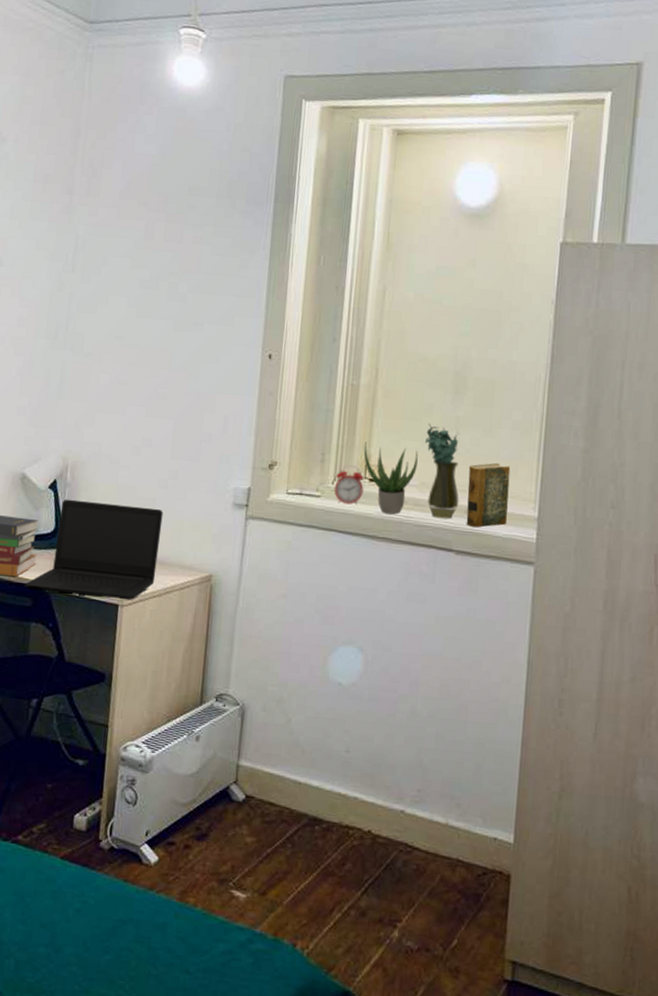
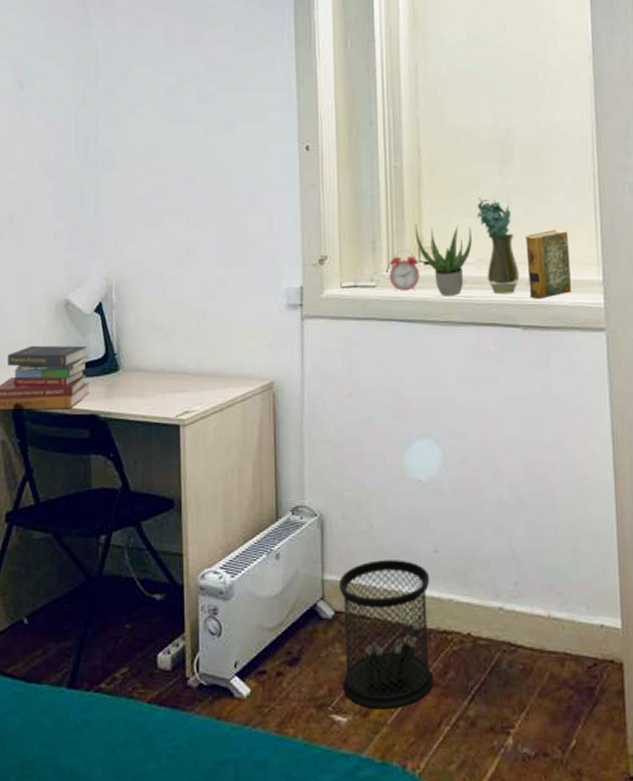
laptop: present [25,499,163,601] -> none [80,319,216,421]
pencil holder: none [245,753,339,891] -> present [339,560,434,710]

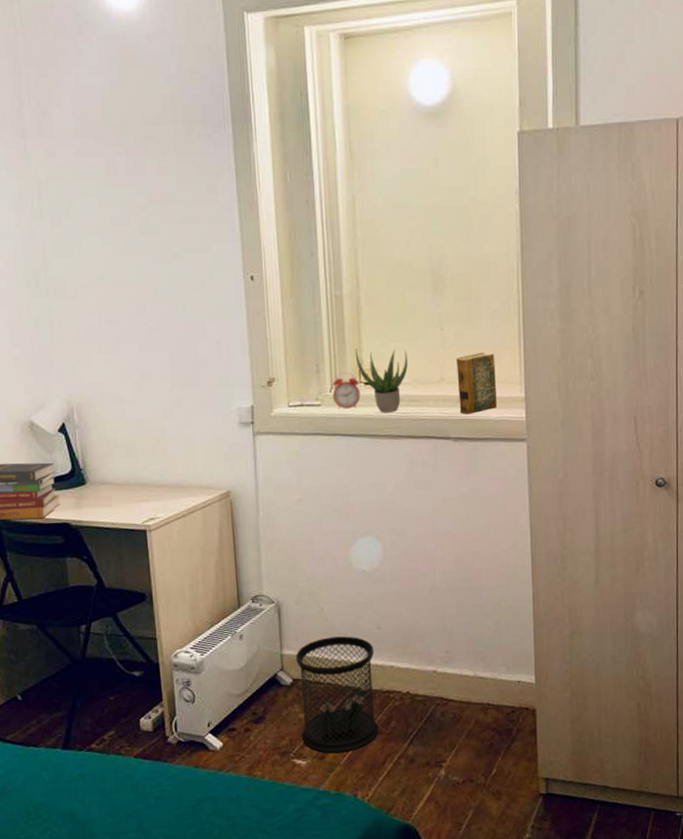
vase: present [477,198,520,295] -> none [412,324,451,411]

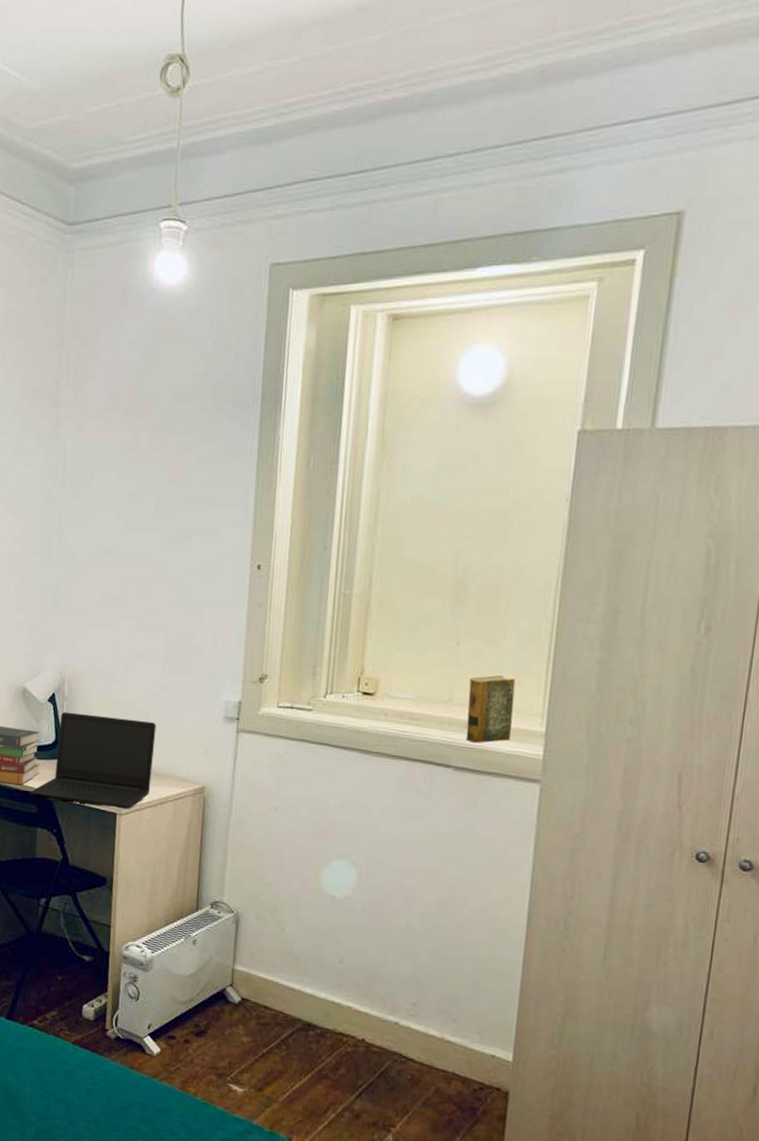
laptop: none [53,437,177,528] -> present [30,711,157,810]
pencil holder: present [296,636,379,754] -> none [242,960,333,1090]
alarm clock: present [332,372,361,409] -> none [326,678,357,719]
potted plant: present [355,348,408,414] -> none [356,654,415,730]

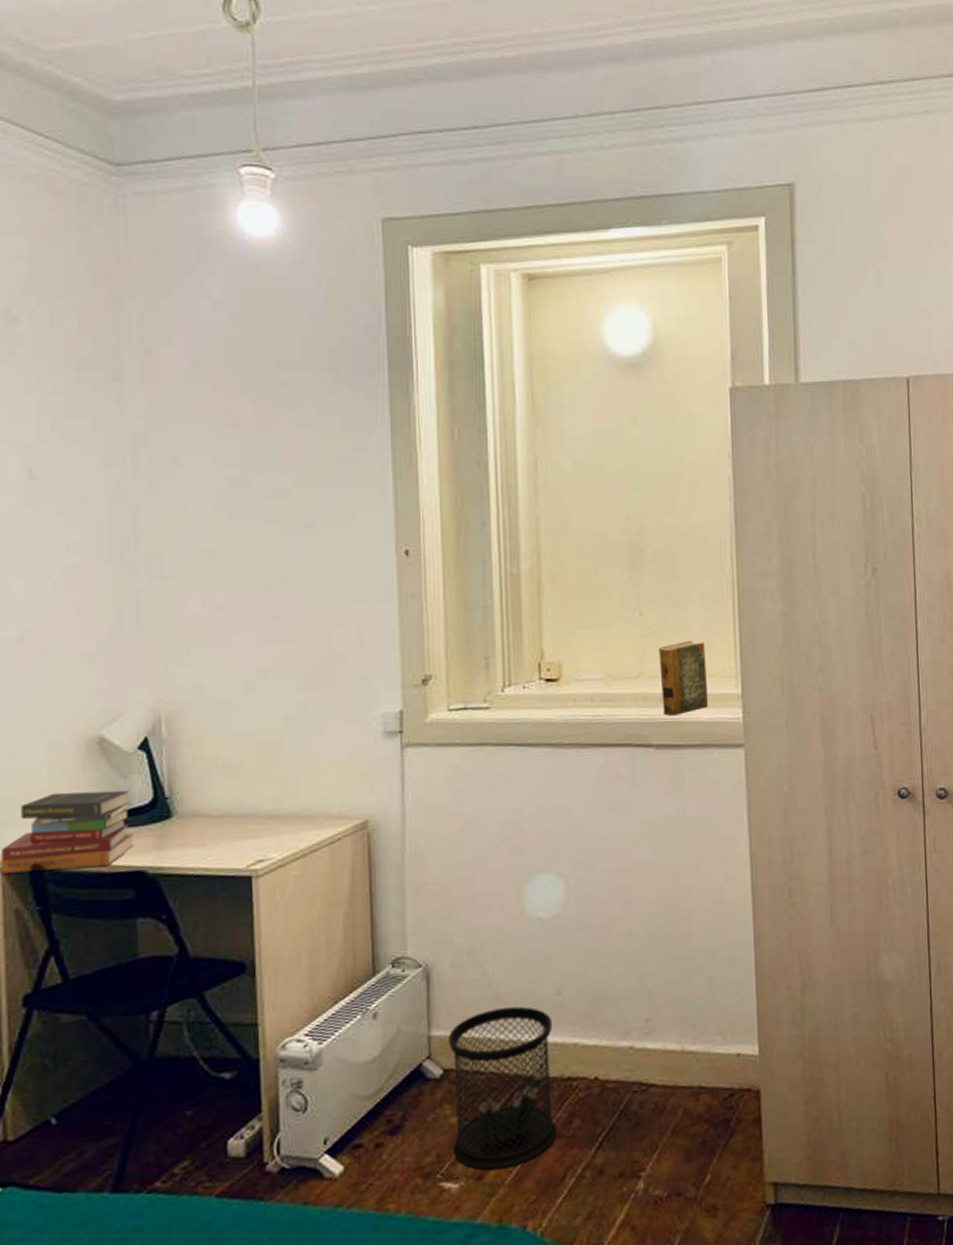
laptop: present [30,711,157,810] -> none [122,752,296,878]
pencil holder: none [242,960,333,1090] -> present [449,1006,558,1171]

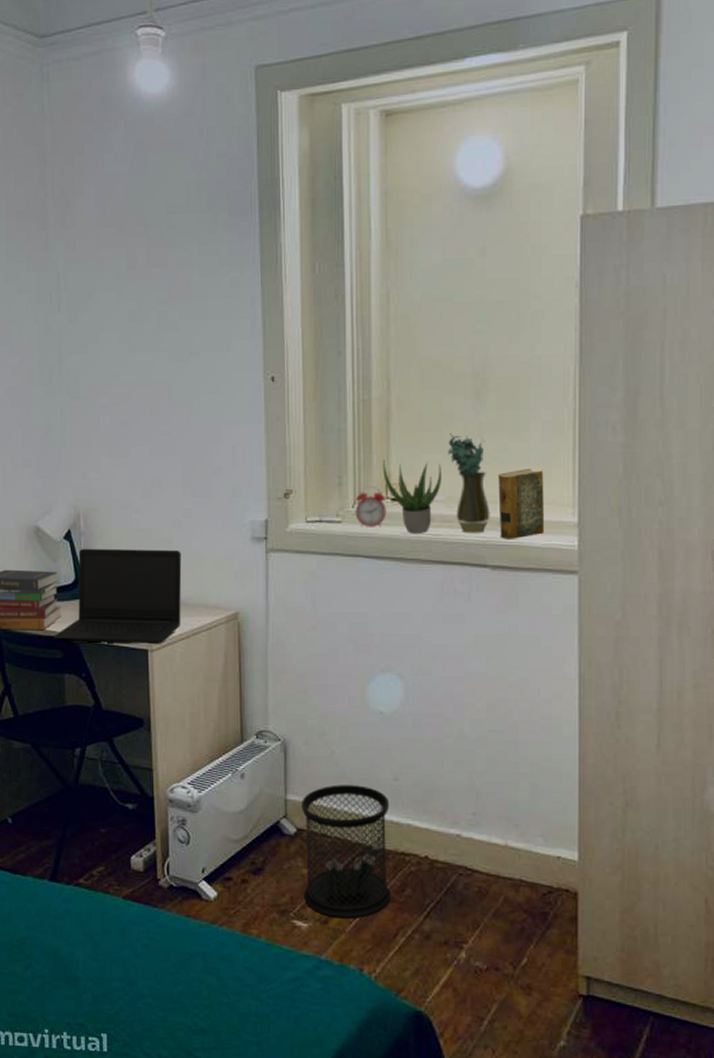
laptop: none [122,752,296,878] -> present [53,548,182,645]
alarm clock: none [504,667,541,713] -> present [355,486,387,527]
potted plant: none [534,637,599,718] -> present [382,460,441,535]
vase: none [605,607,652,713] -> present [448,433,490,534]

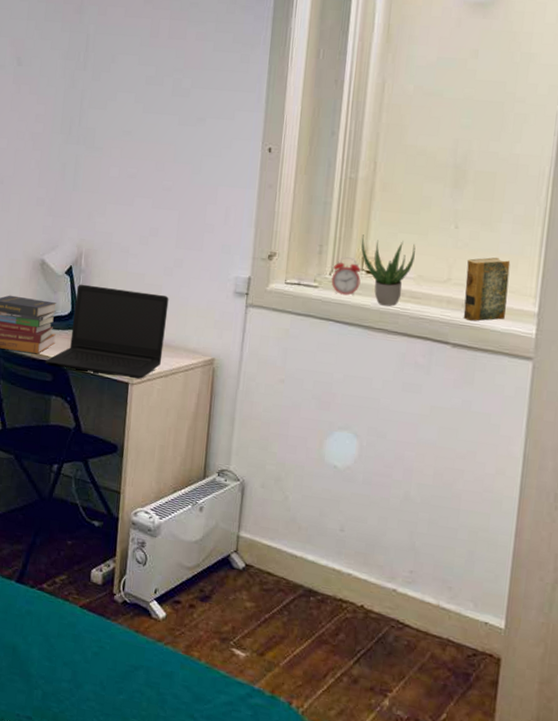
pencil holder: present [302,785,392,919] -> none [245,528,334,655]
vase: present [448,433,490,534] -> none [423,217,457,313]

